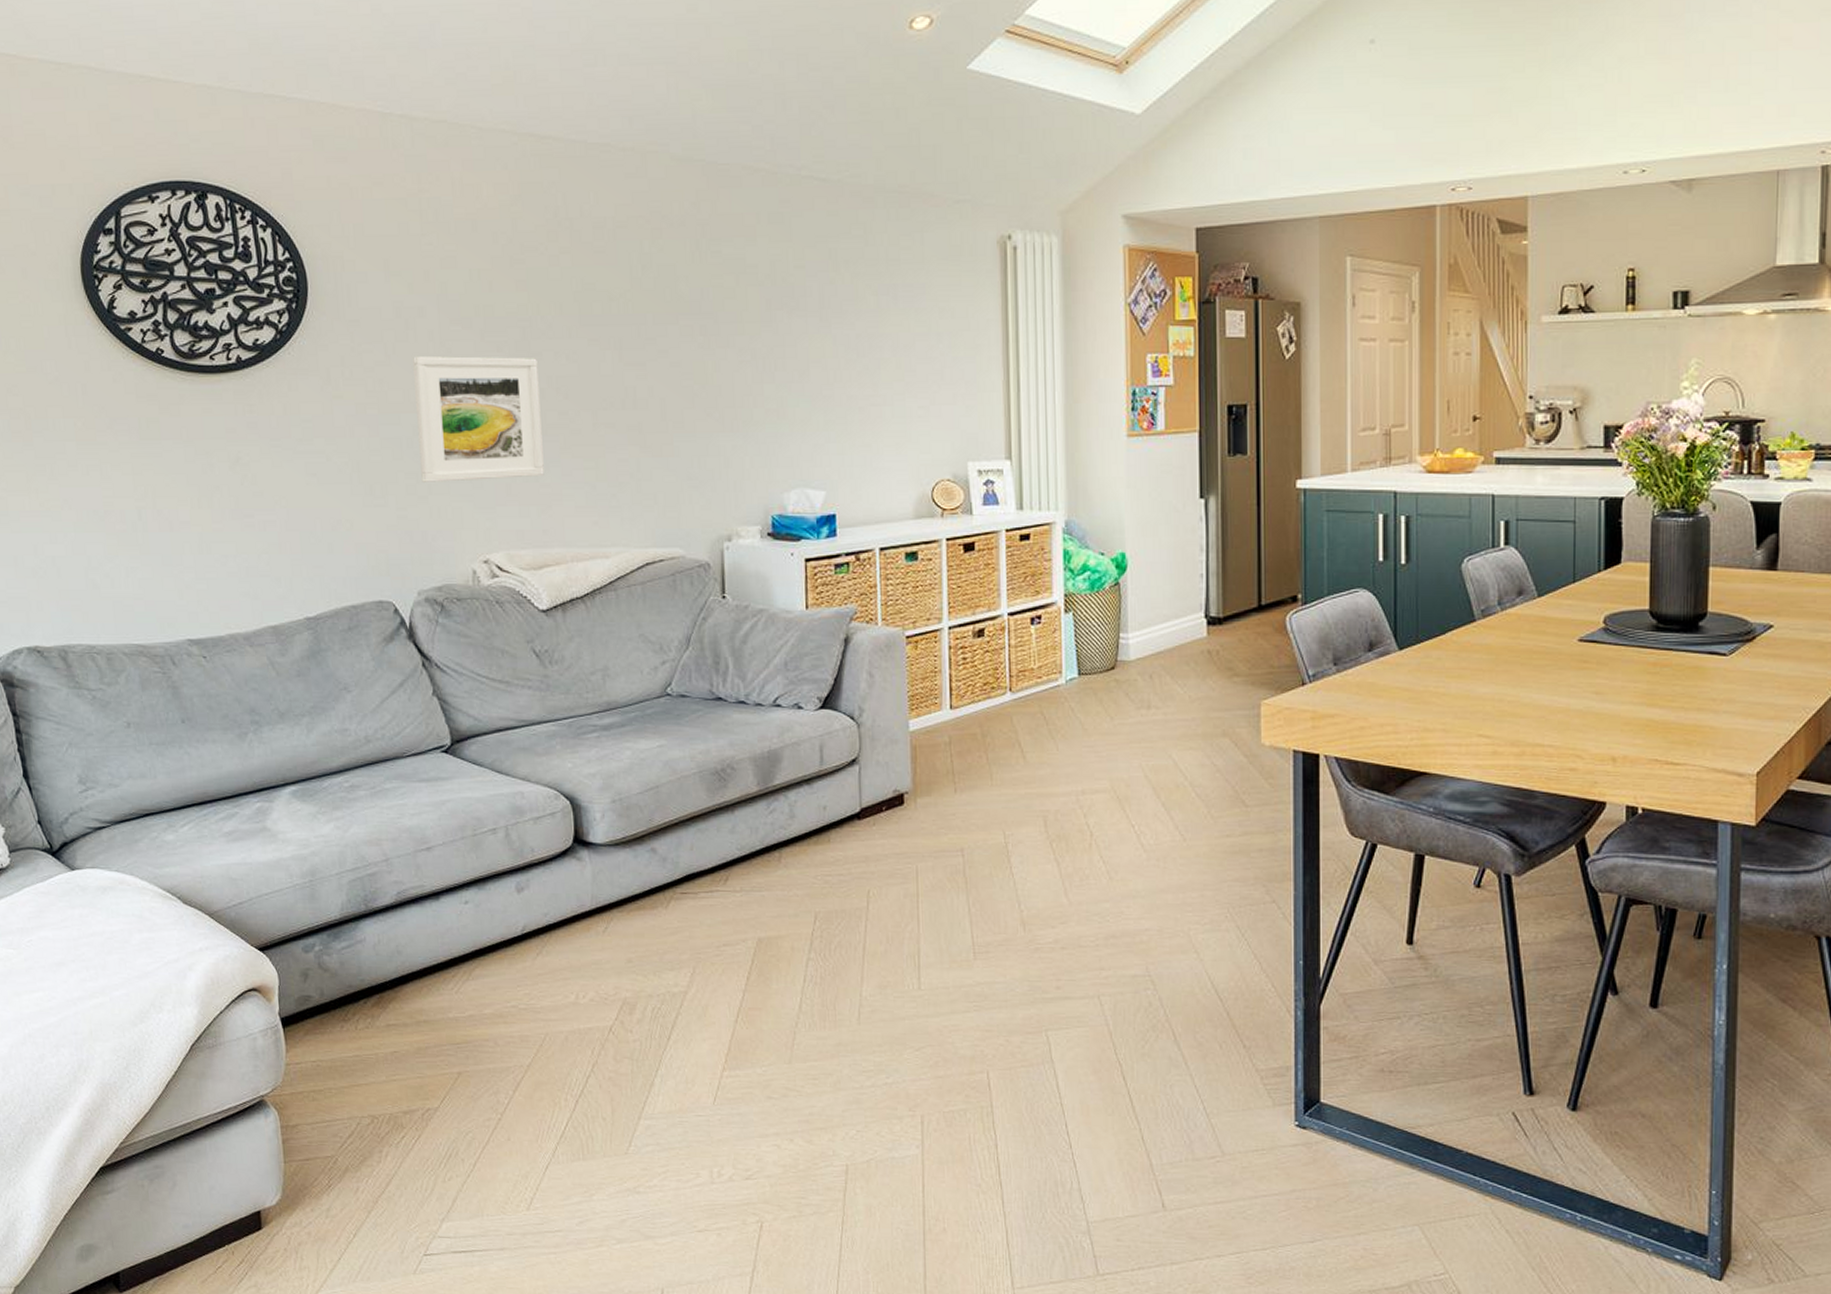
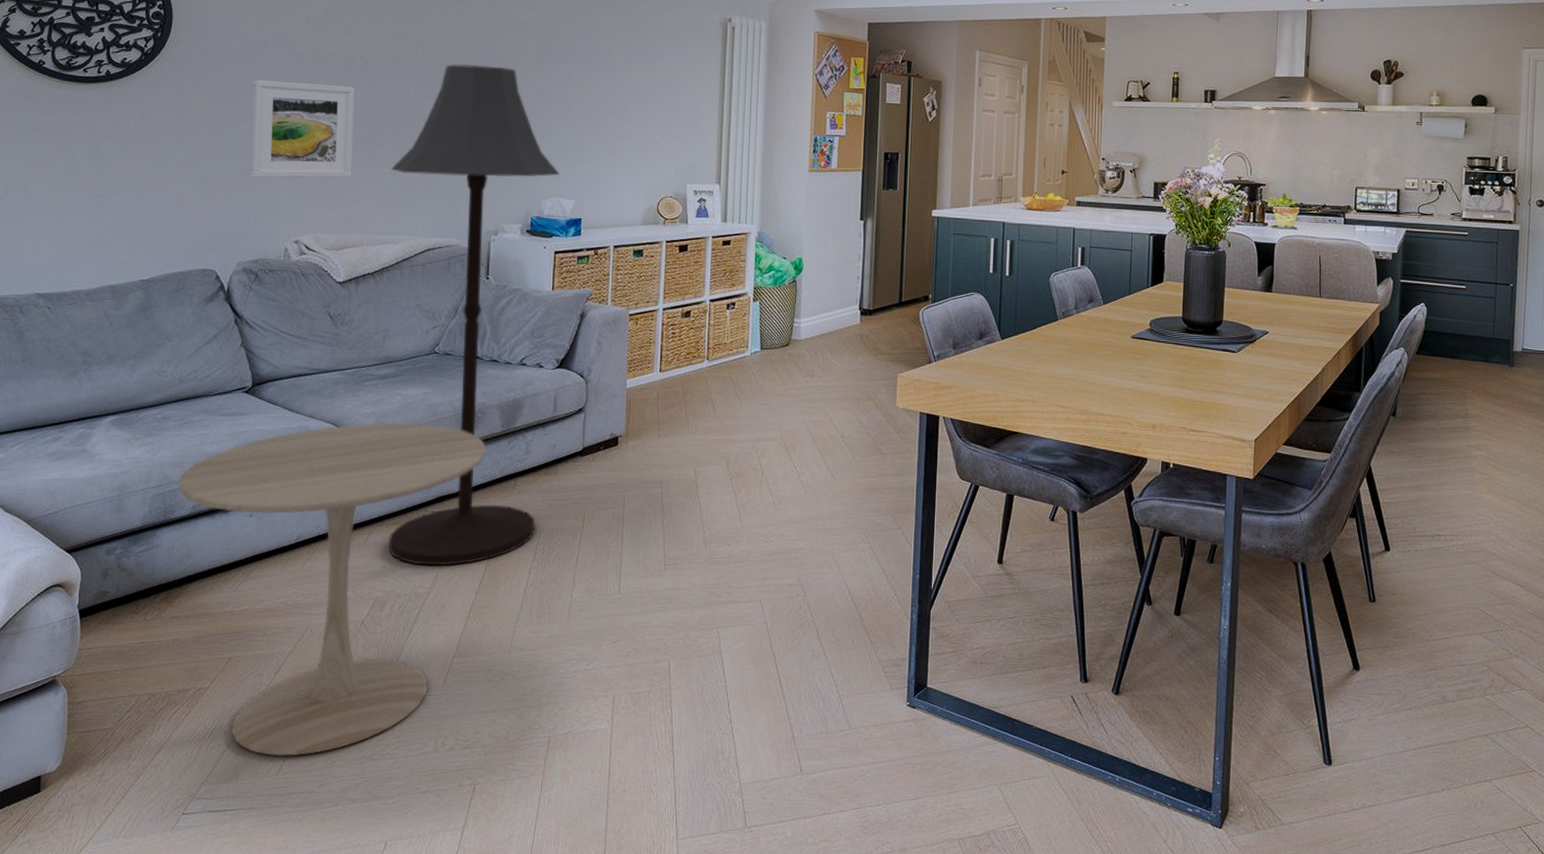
side table: none [377,784,740,1189] -> present [178,422,486,757]
floor lamp: none [592,319,809,960] -> present [388,64,560,566]

